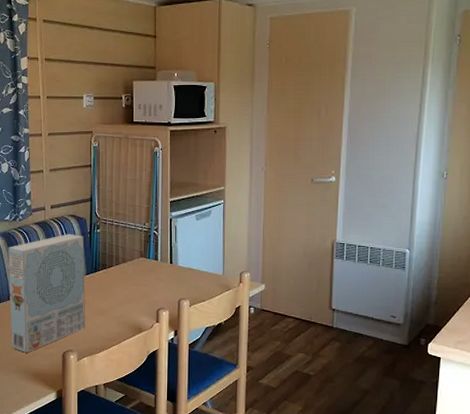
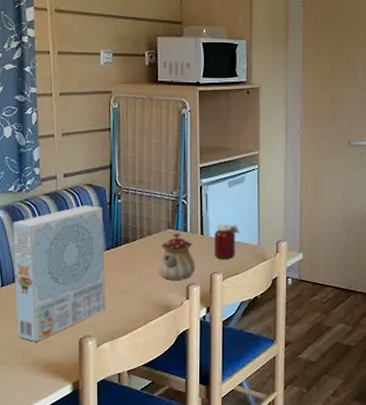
teapot: none [132,261,165,304] -> present [159,232,196,280]
jar: none [182,255,206,287] -> present [214,225,240,259]

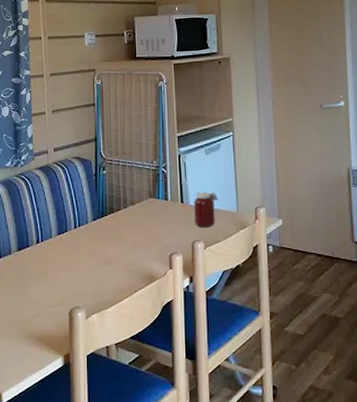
cereal box: present [12,206,105,342] -> none [9,177,93,313]
teapot: present [159,232,196,280] -> none [142,201,178,249]

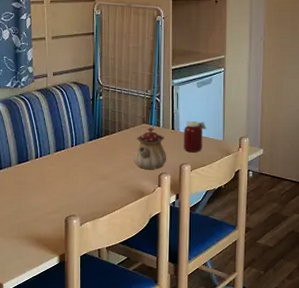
teapot: none [142,201,178,249] -> present [134,127,167,169]

